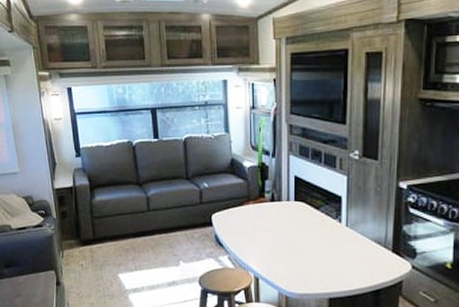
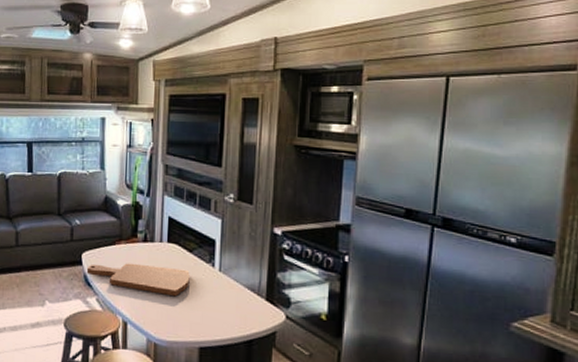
cutting board: none [217,222,318,252] -> present [86,263,190,297]

